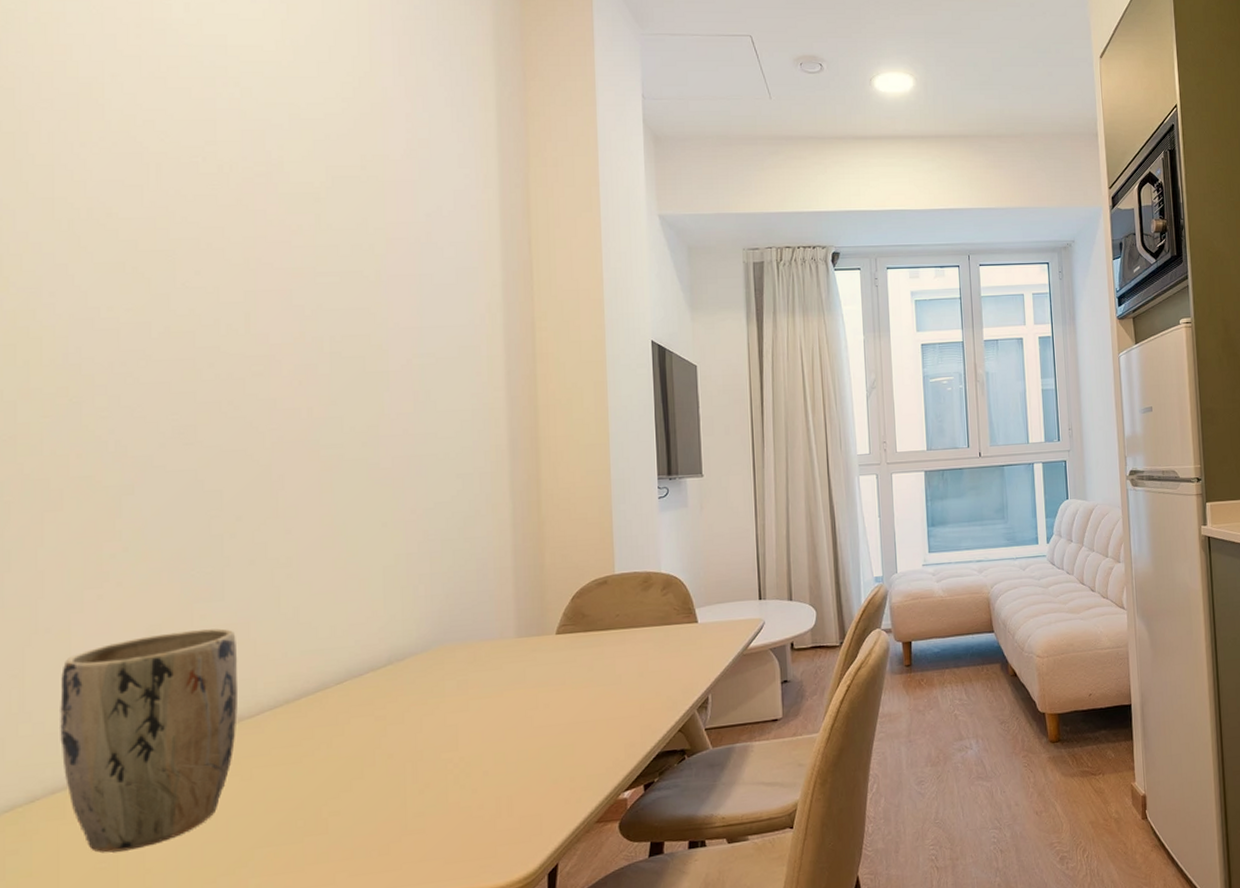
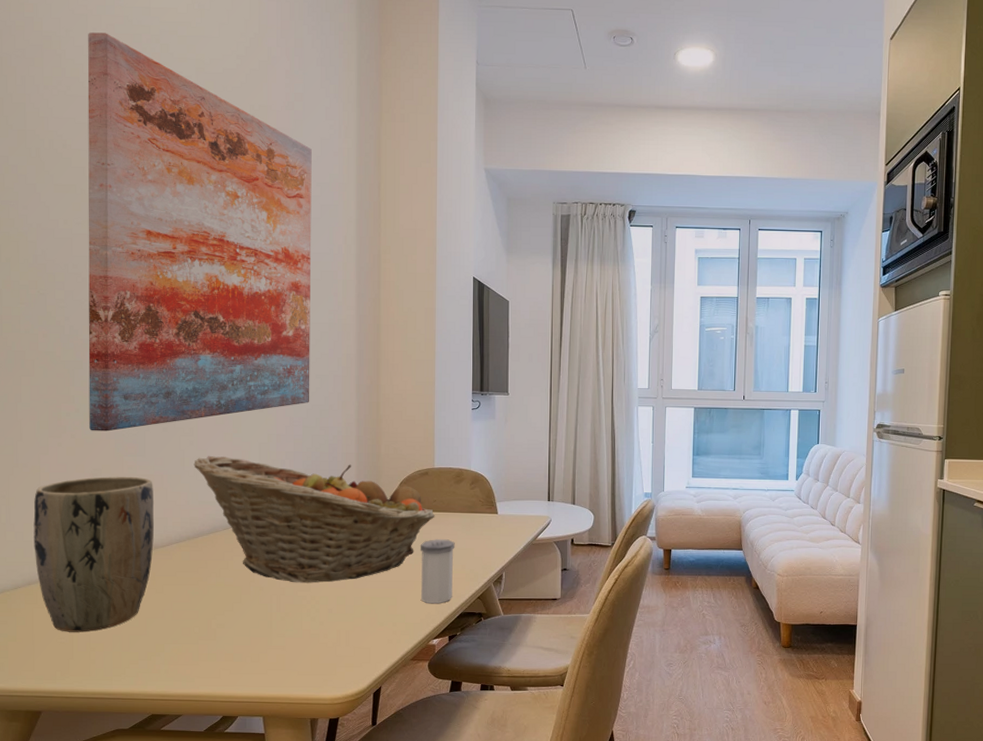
wall art: none [141,77,450,575] -> present [87,32,312,432]
fruit basket: none [293,581,619,743] -> present [194,455,435,583]
salt shaker: none [602,661,646,746] -> present [421,539,455,603]

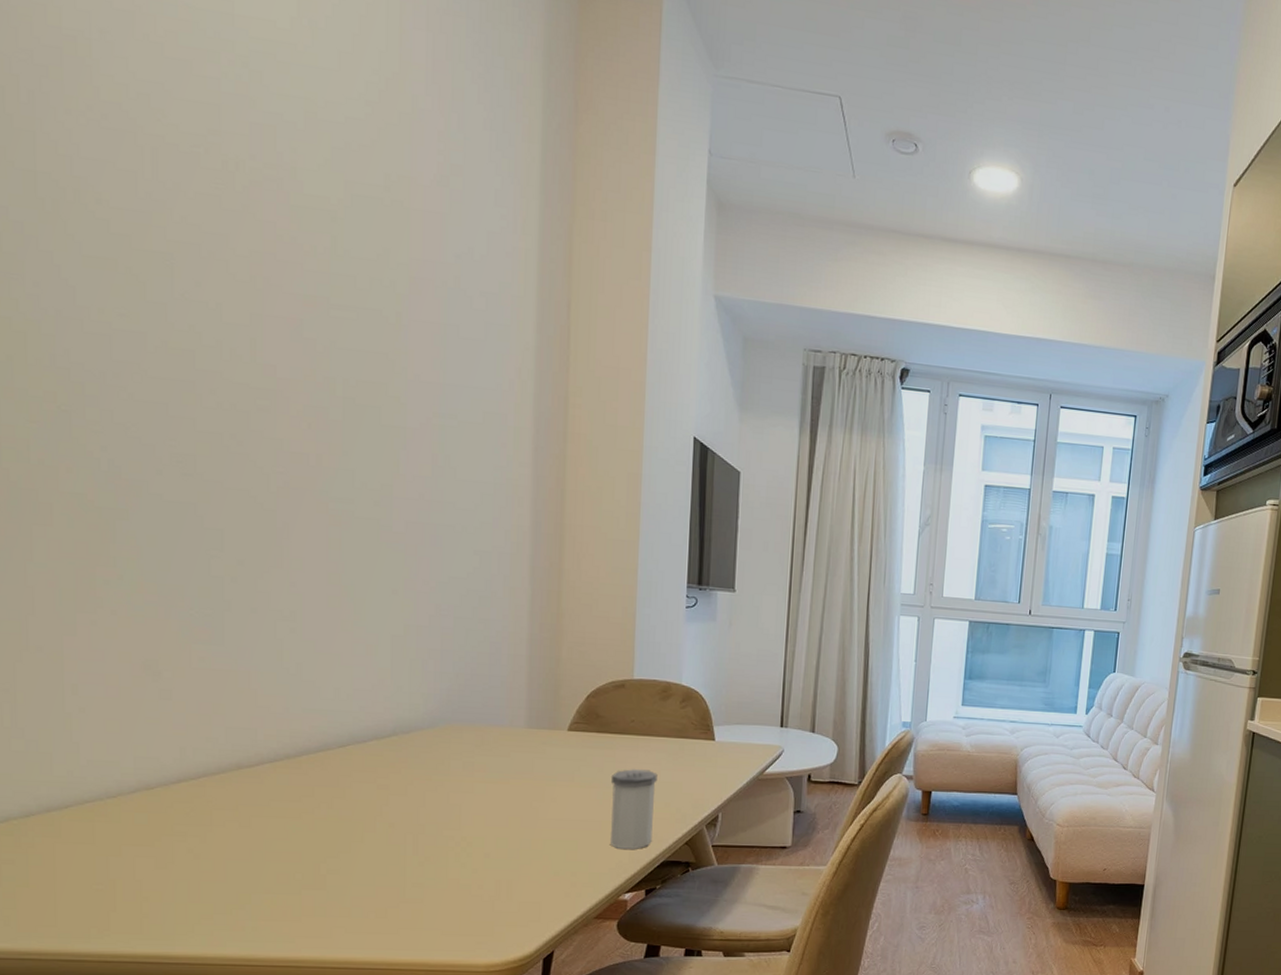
plant pot: present [33,476,155,632] -> none [53,670,238,877]
wall art: present [87,32,312,432] -> none [135,38,474,609]
fruit basket: present [194,455,435,583] -> none [296,648,632,820]

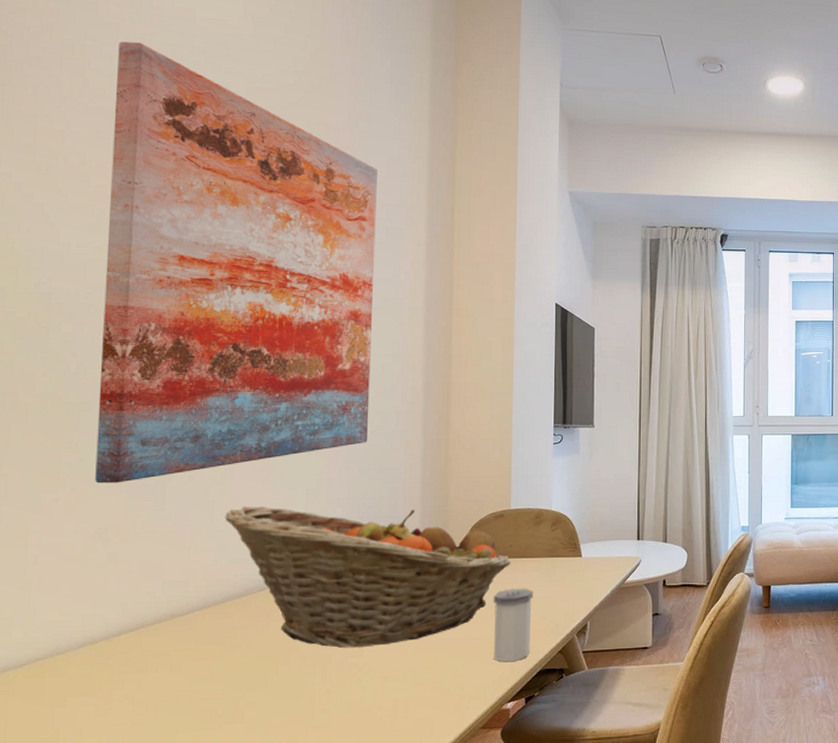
wall art: none [135,38,474,609] -> present [95,41,377,484]
fruit basket: none [296,648,632,820] -> present [225,506,511,649]

